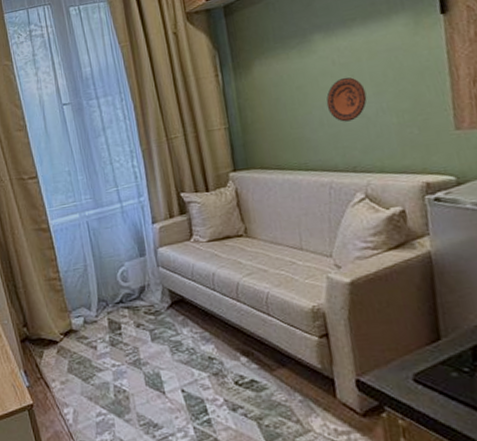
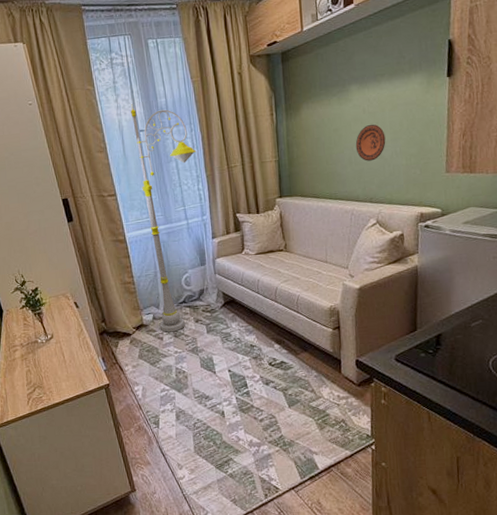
floor lamp: none [52,76,129,340] -> present [131,104,197,333]

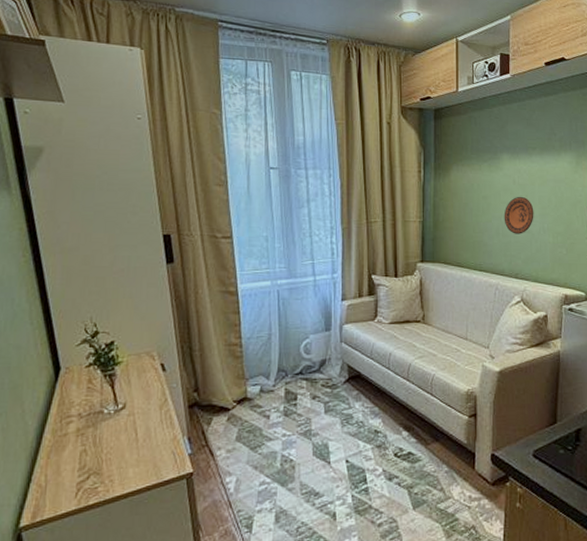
floor lamp: present [131,104,197,333] -> none [262,137,334,410]

